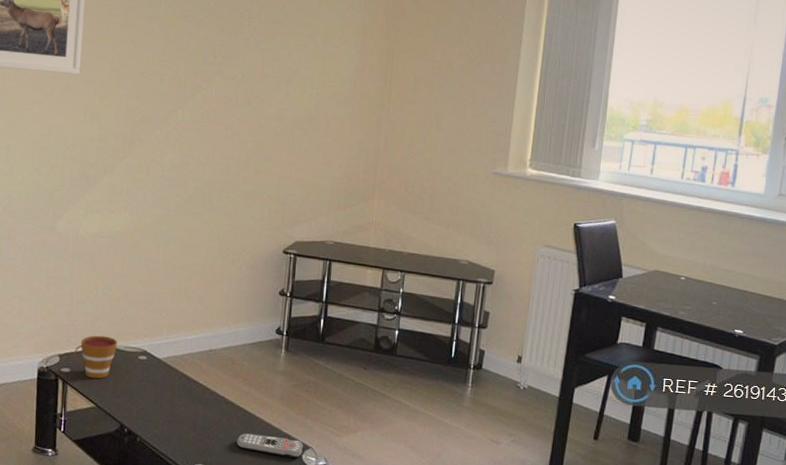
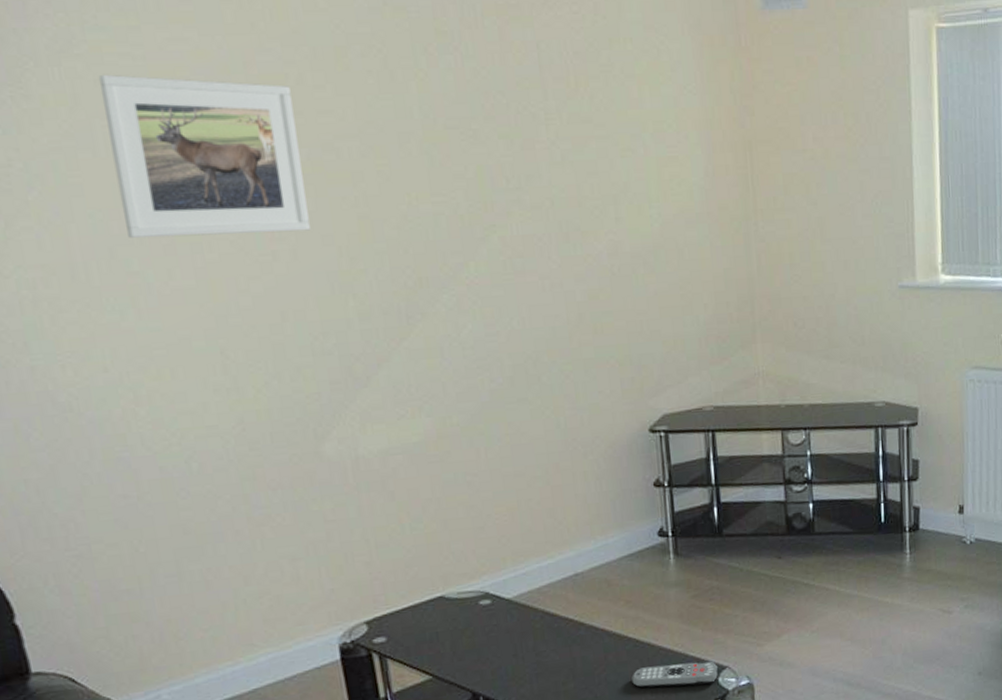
cup: present [74,335,118,379] -> none [387,584,447,643]

